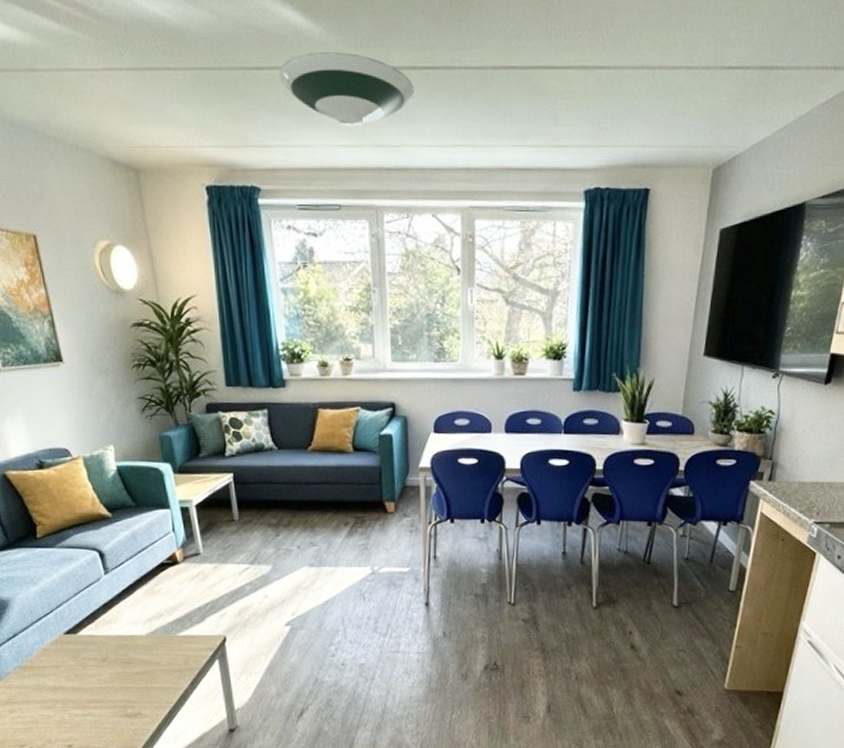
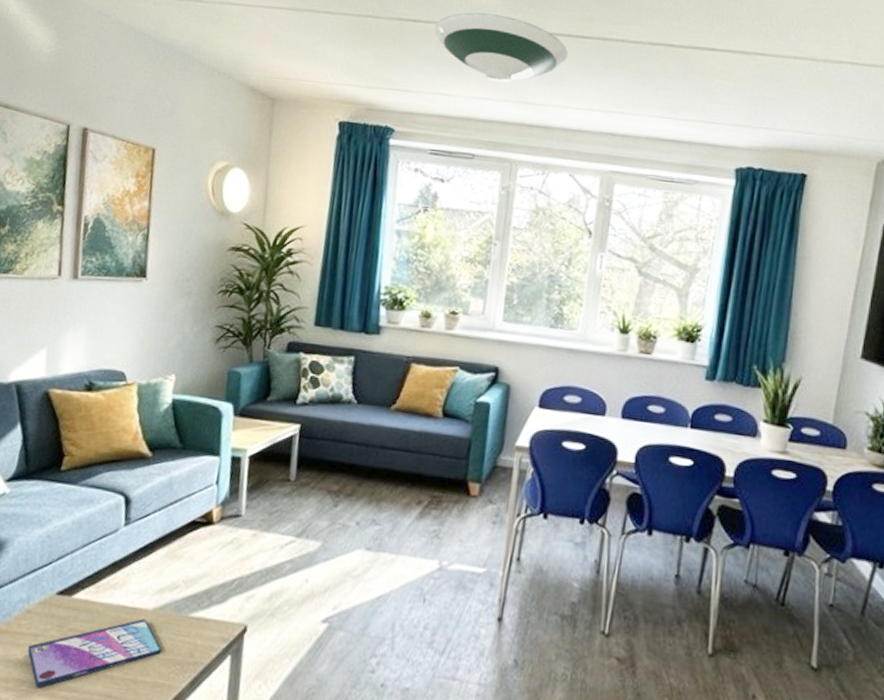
video game case: none [54,643,162,704] -> present [27,618,162,688]

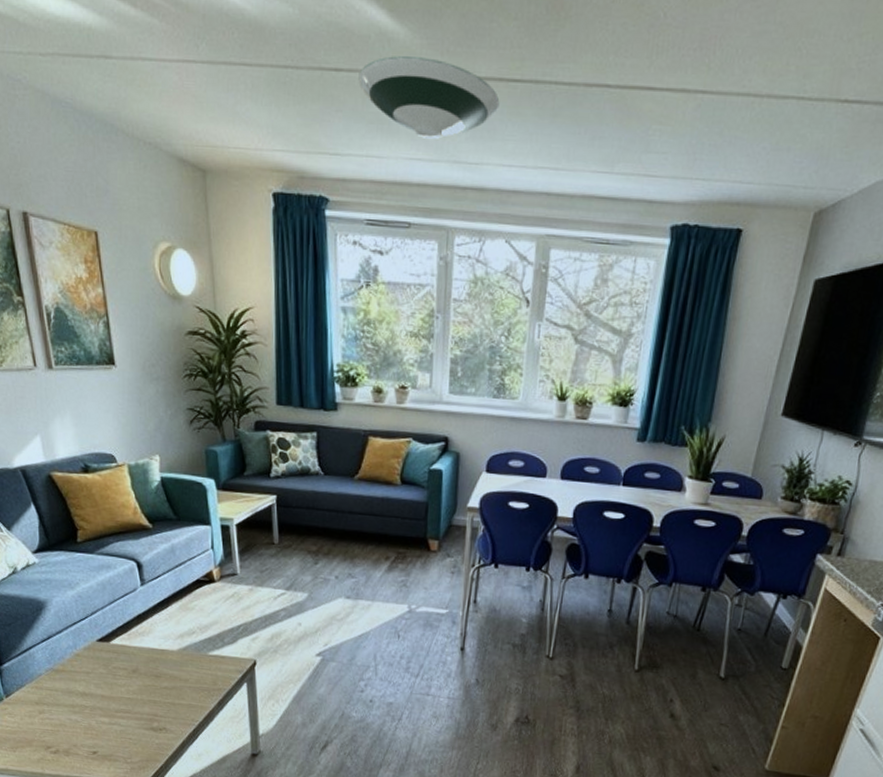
video game case: present [27,618,162,688] -> none [84,658,190,711]

